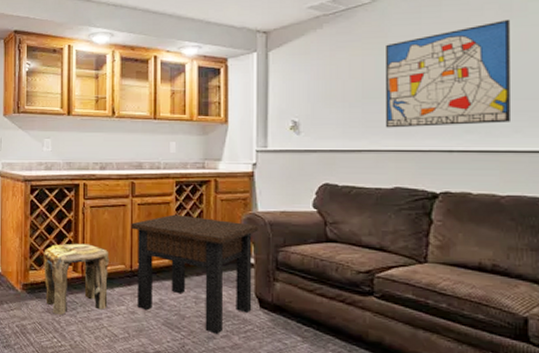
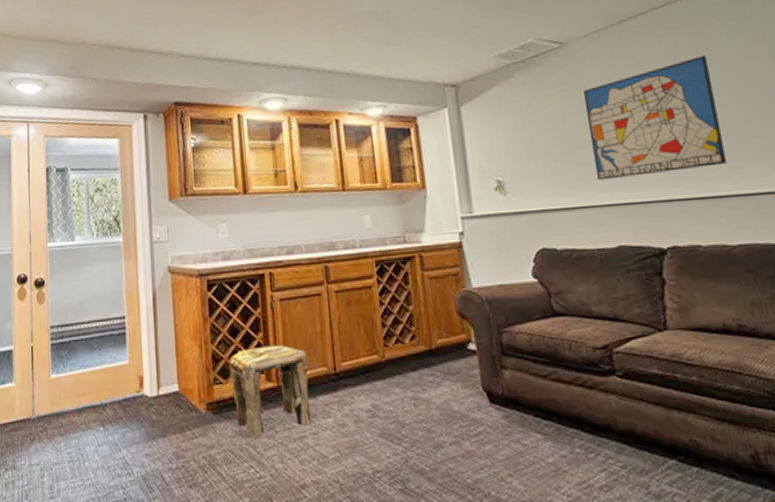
side table: present [131,214,260,334] -> none [329,299,481,441]

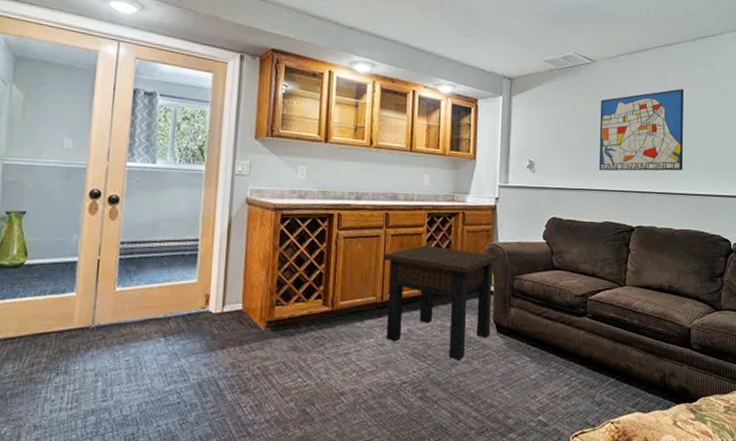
stool: present [229,345,312,437] -> none [291,275,361,352]
side table: none [329,299,481,441] -> present [384,245,499,360]

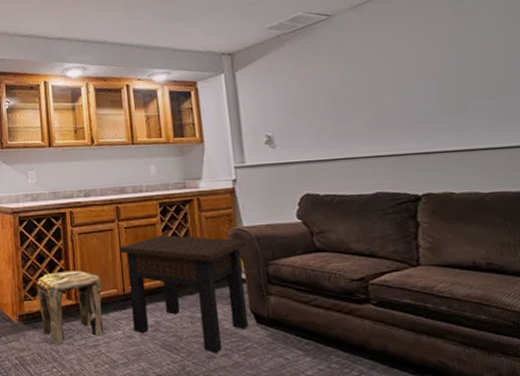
stool: none [291,275,361,352] -> present [36,270,104,343]
wall art: present [600,89,683,171] -> none [348,24,481,136]

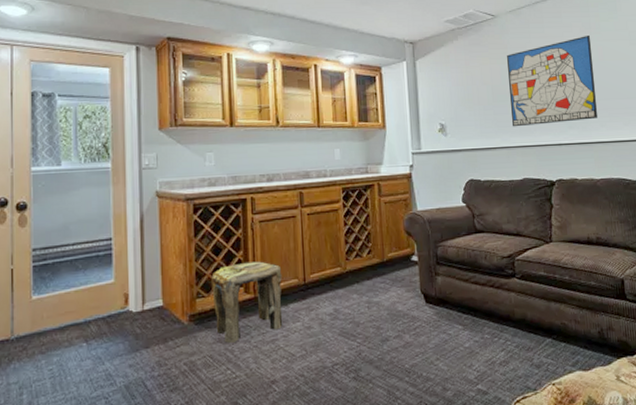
side table: present [119,235,249,353] -> none [302,220,420,336]
wall art: none [348,24,481,136] -> present [507,36,597,127]

